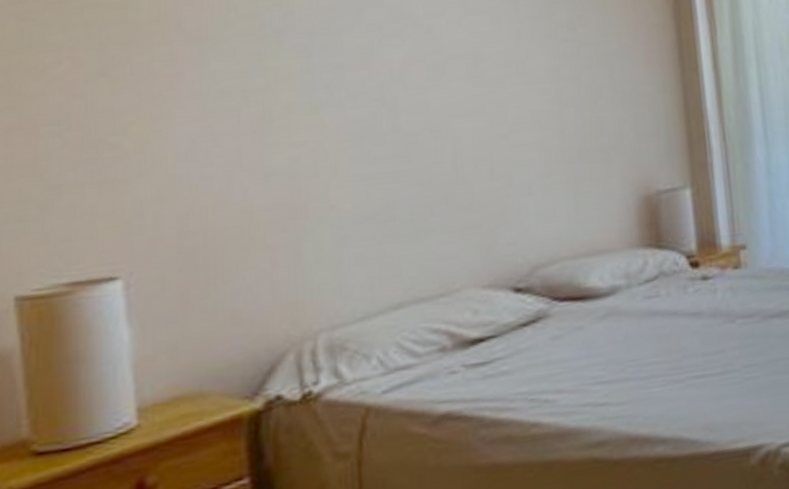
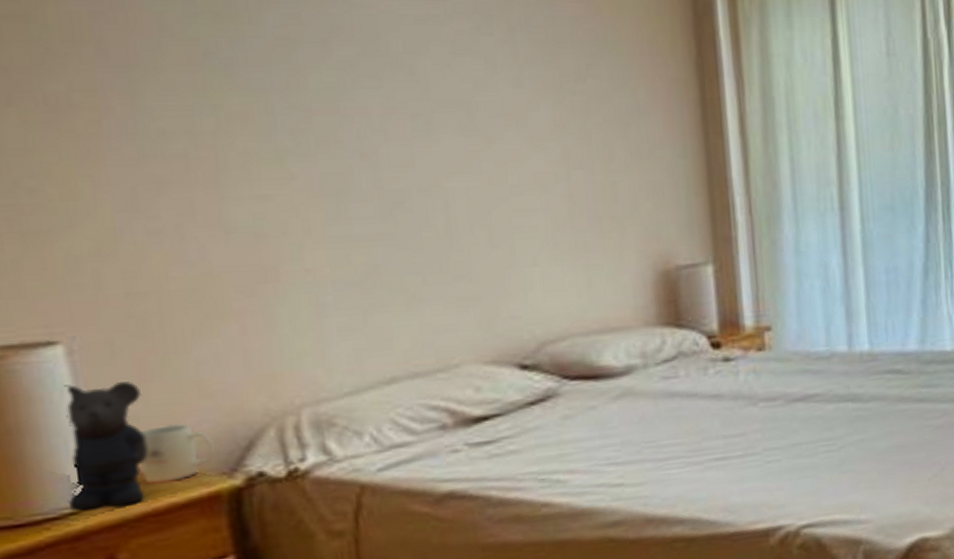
bear: none [110,312,184,436] -> present [64,381,148,512]
mug: none [175,350,240,408] -> present [139,423,215,484]

